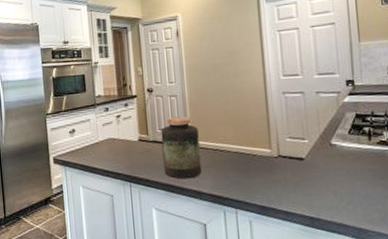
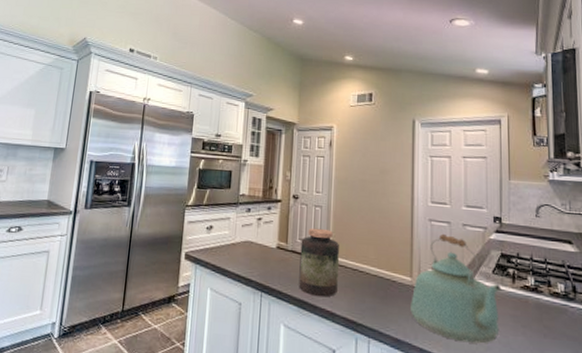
kettle: none [272,103,359,201] -> present [410,233,502,344]

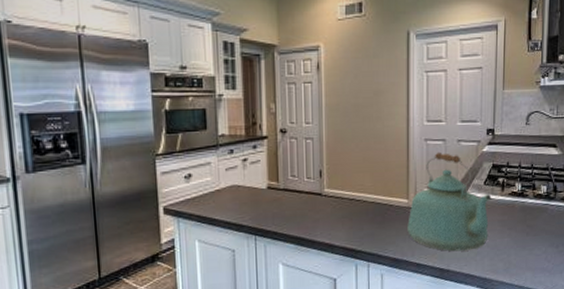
jar: present [298,228,339,297] -> none [293,161,335,232]

